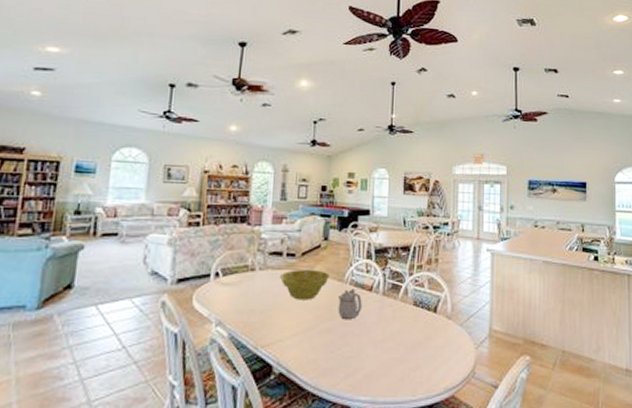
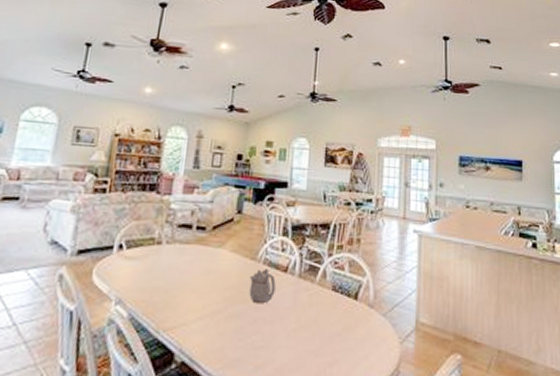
planter bowl: present [279,270,330,300] -> none [187,245,242,280]

